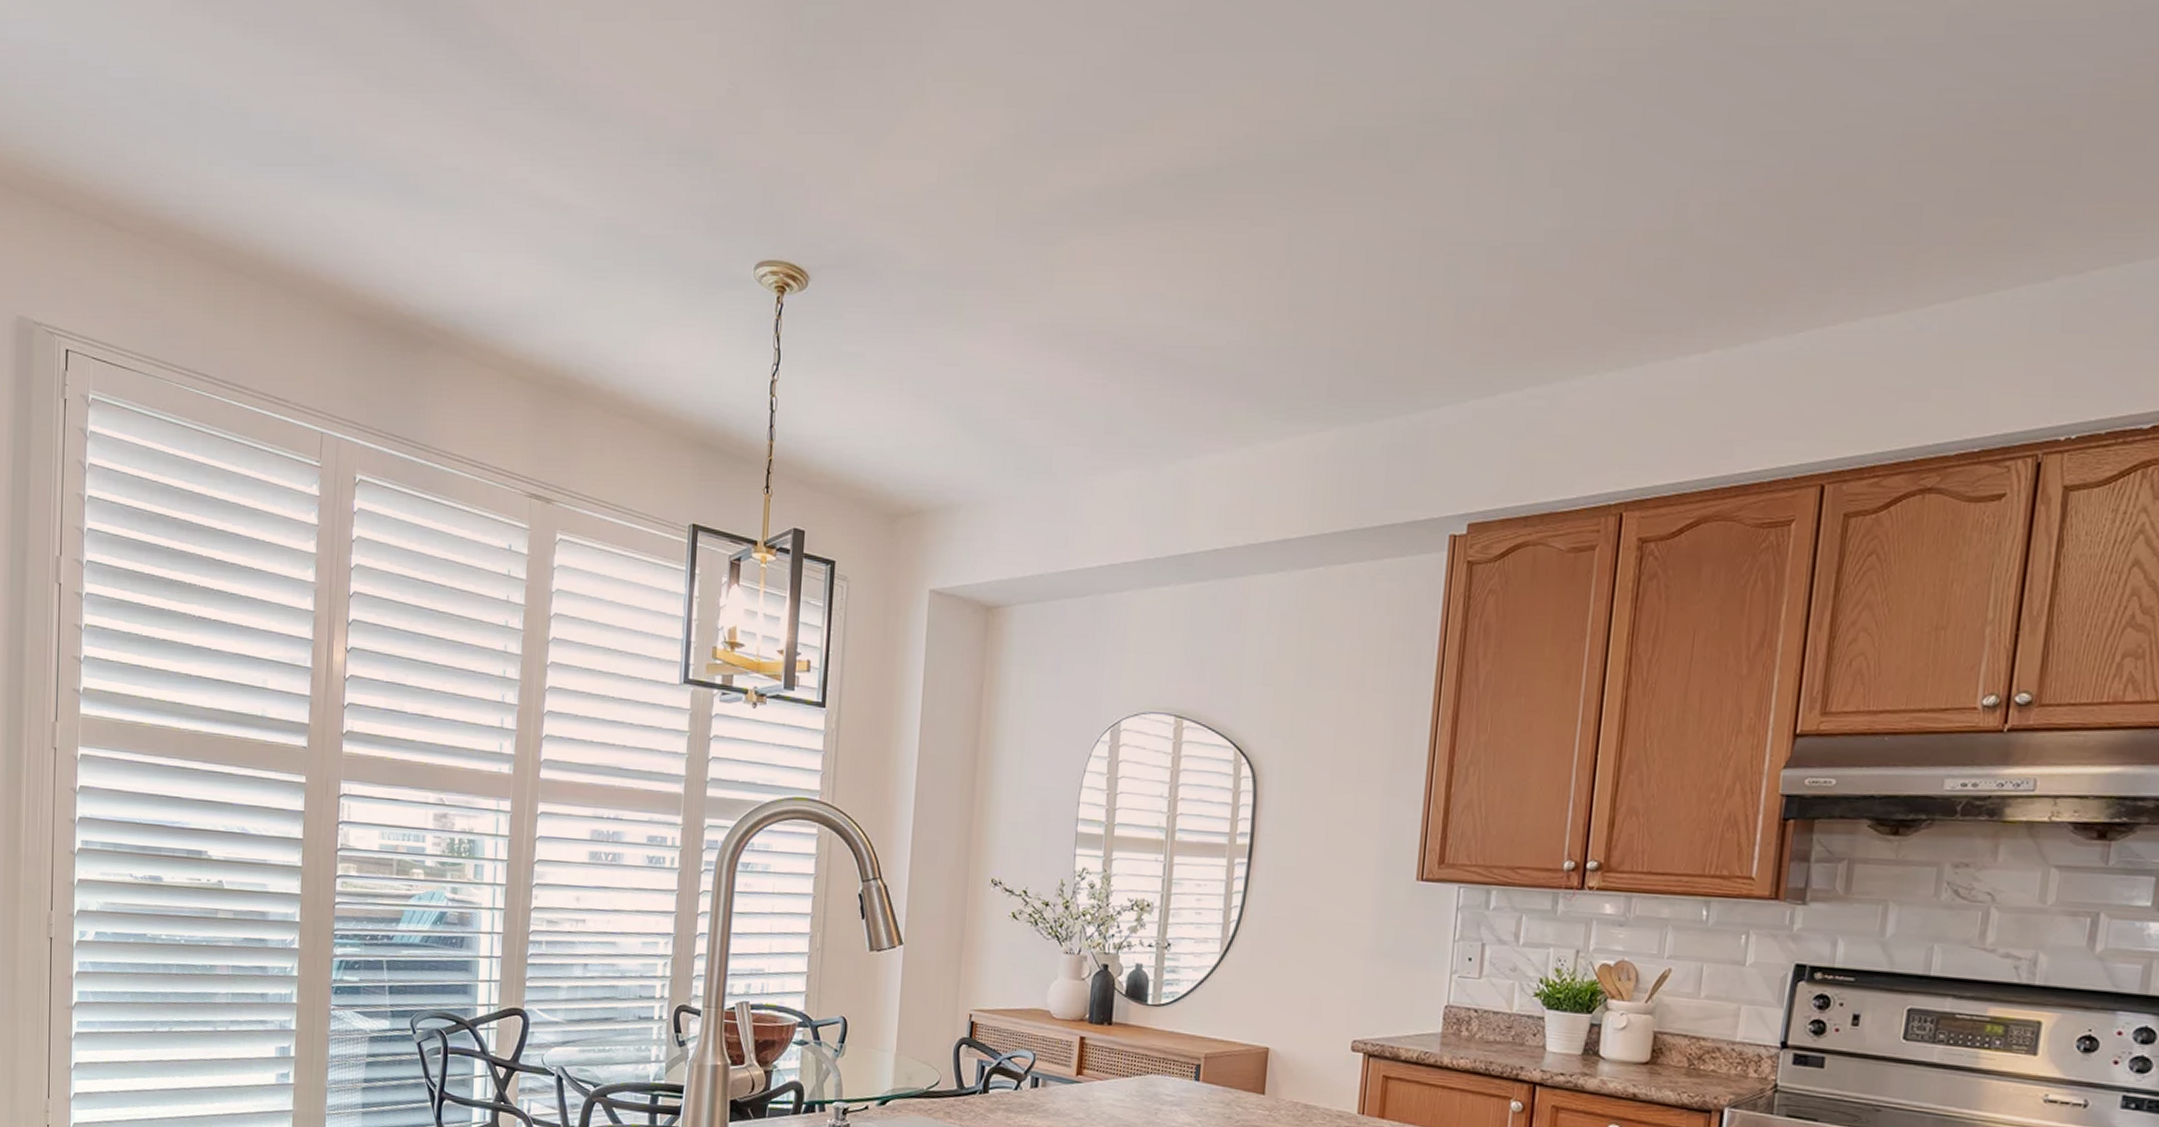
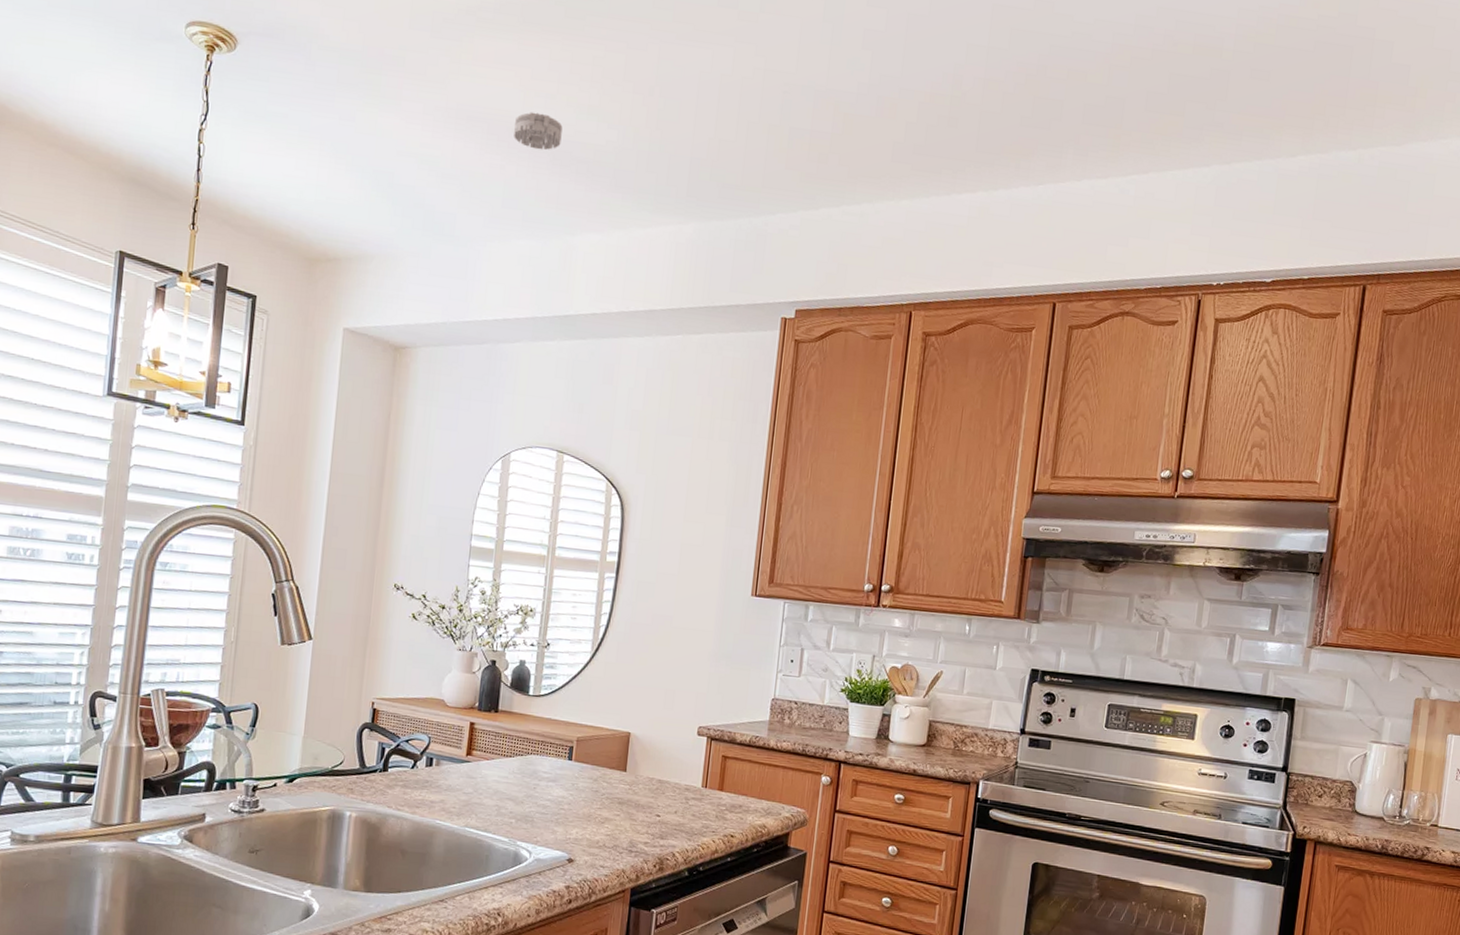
smoke detector: none [1117,317,1175,361] -> present [514,111,563,150]

